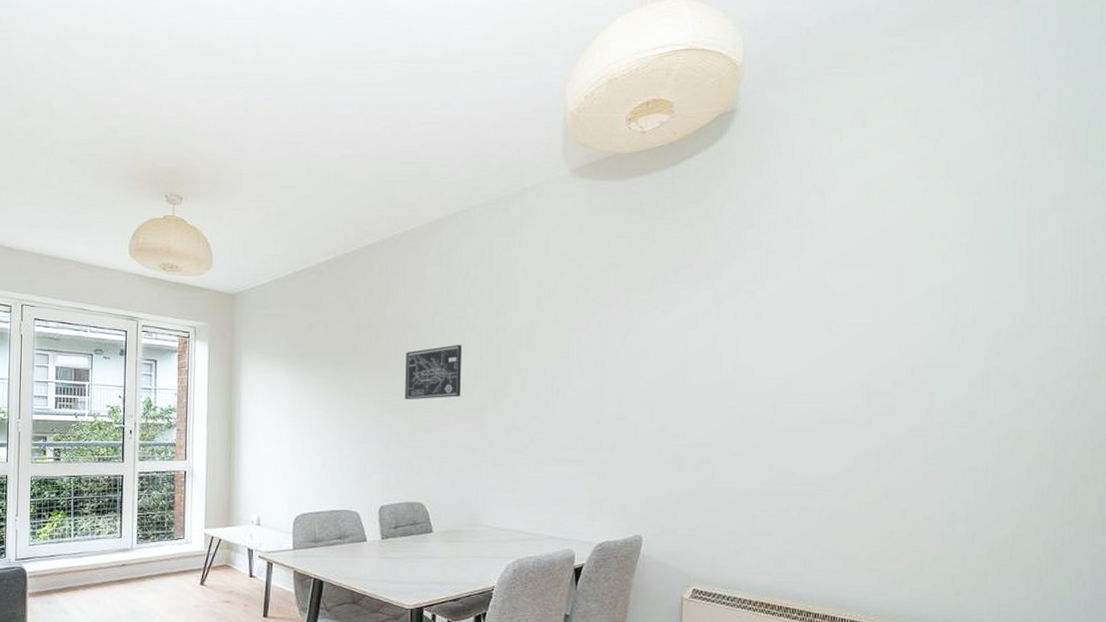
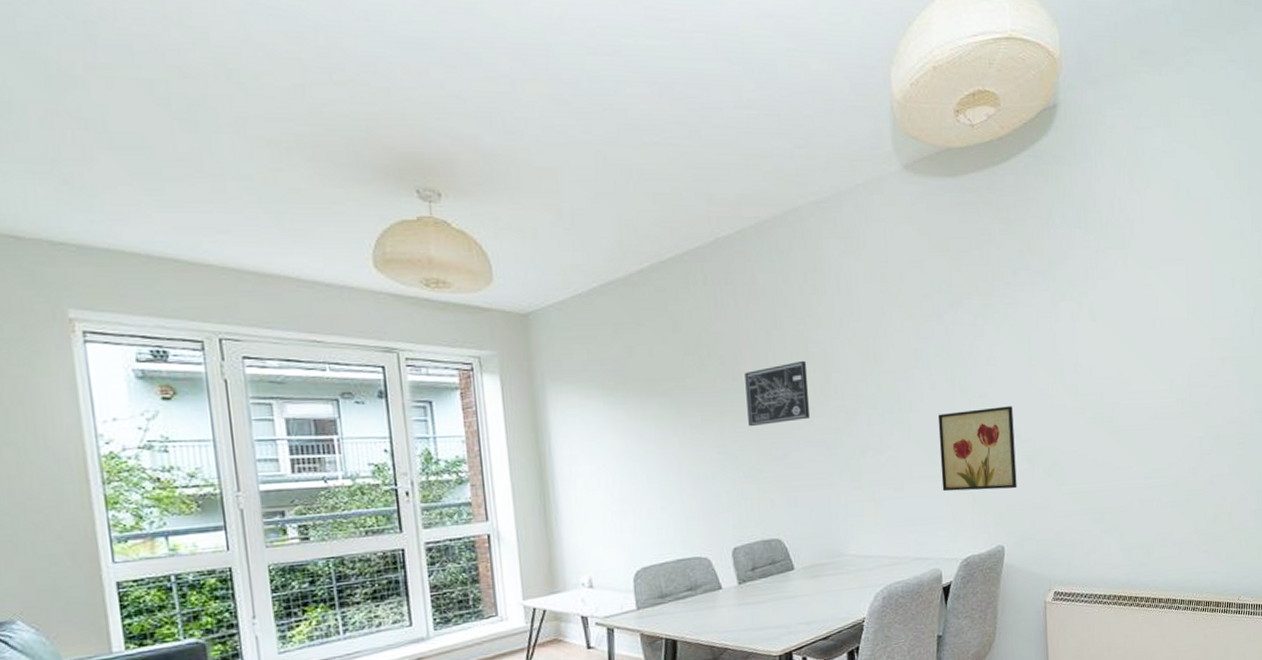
wall art: none [582,399,663,481] -> present [937,406,1017,492]

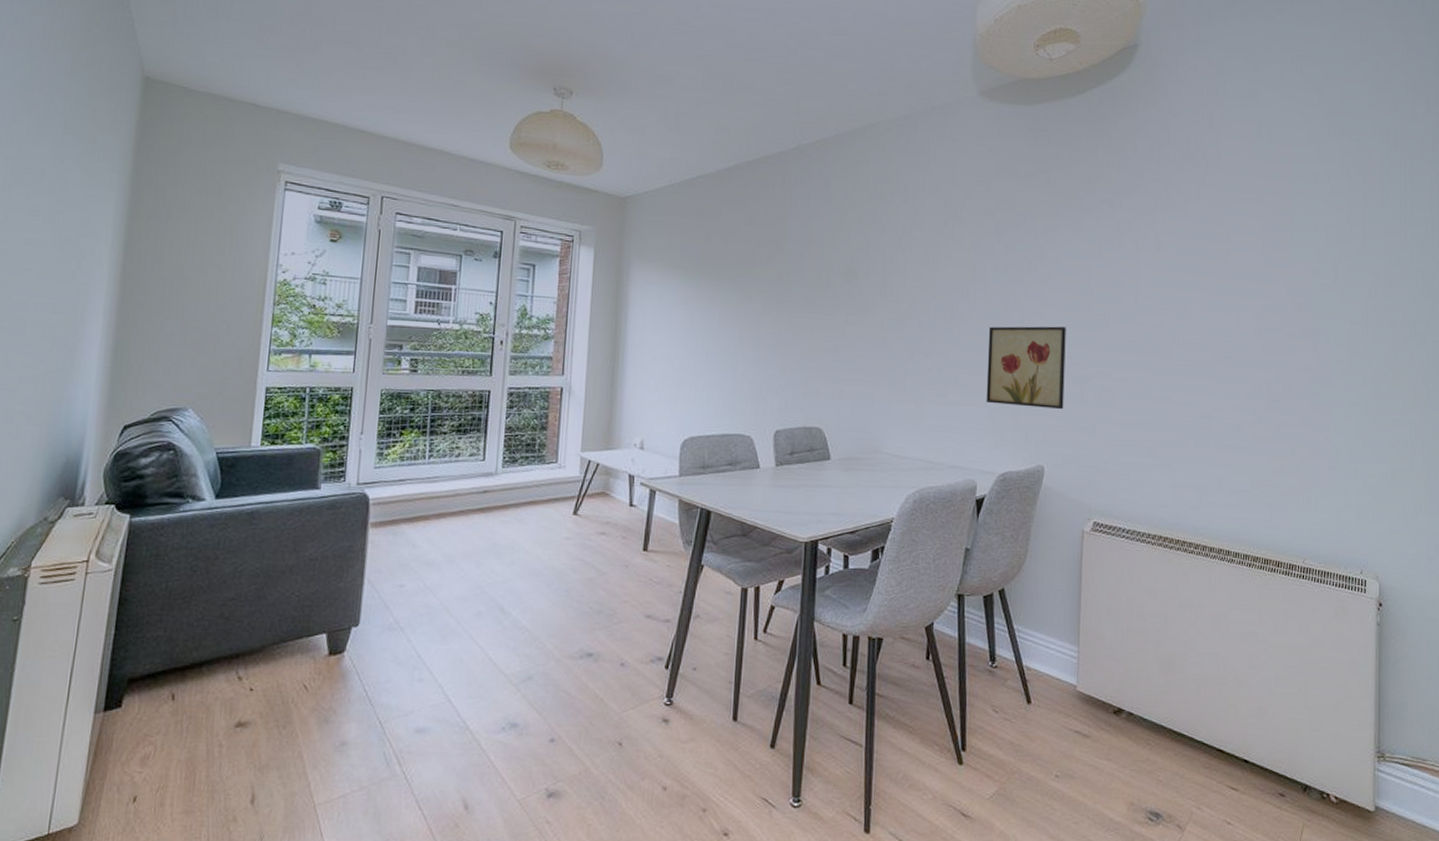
wall art: present [744,360,810,427] -> none [805,261,867,319]

